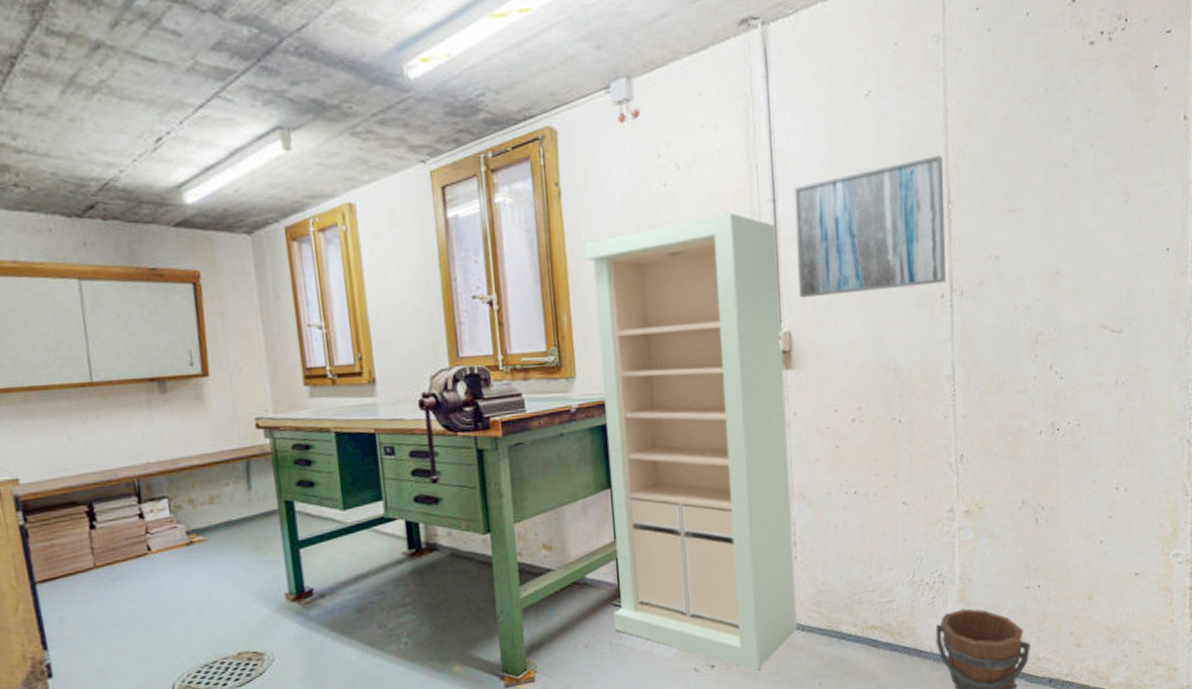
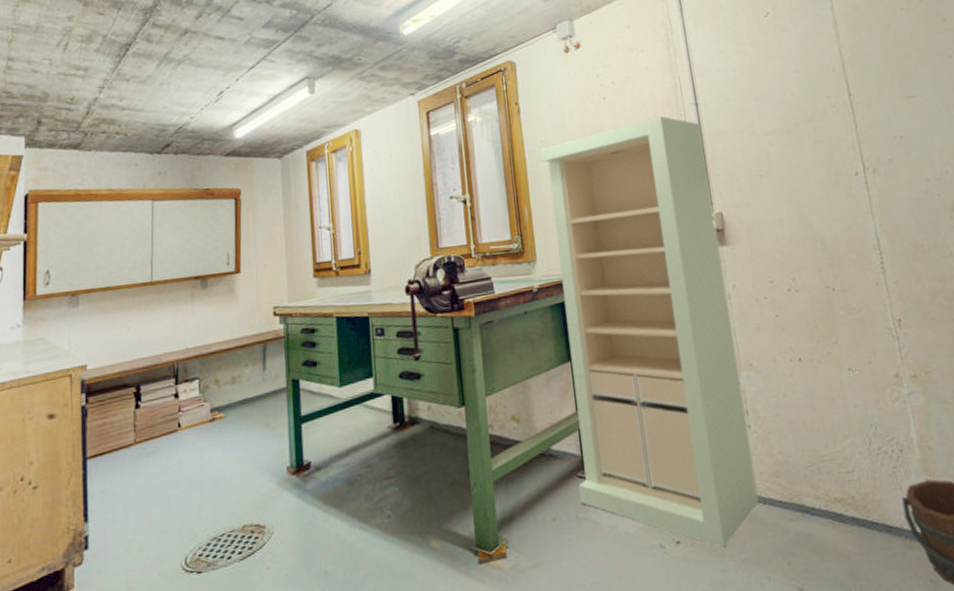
wall art: present [794,154,947,299] -> none [712,57,859,183]

